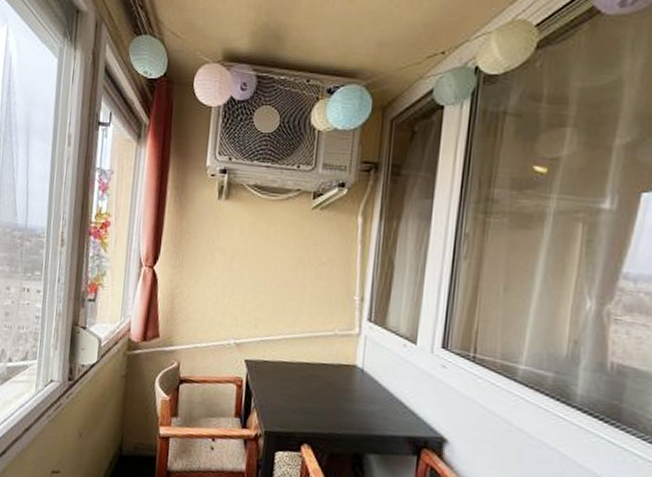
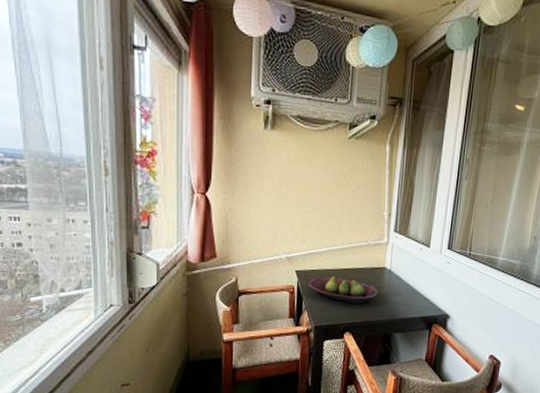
fruit bowl: none [258,370,347,410] -> present [308,275,378,304]

